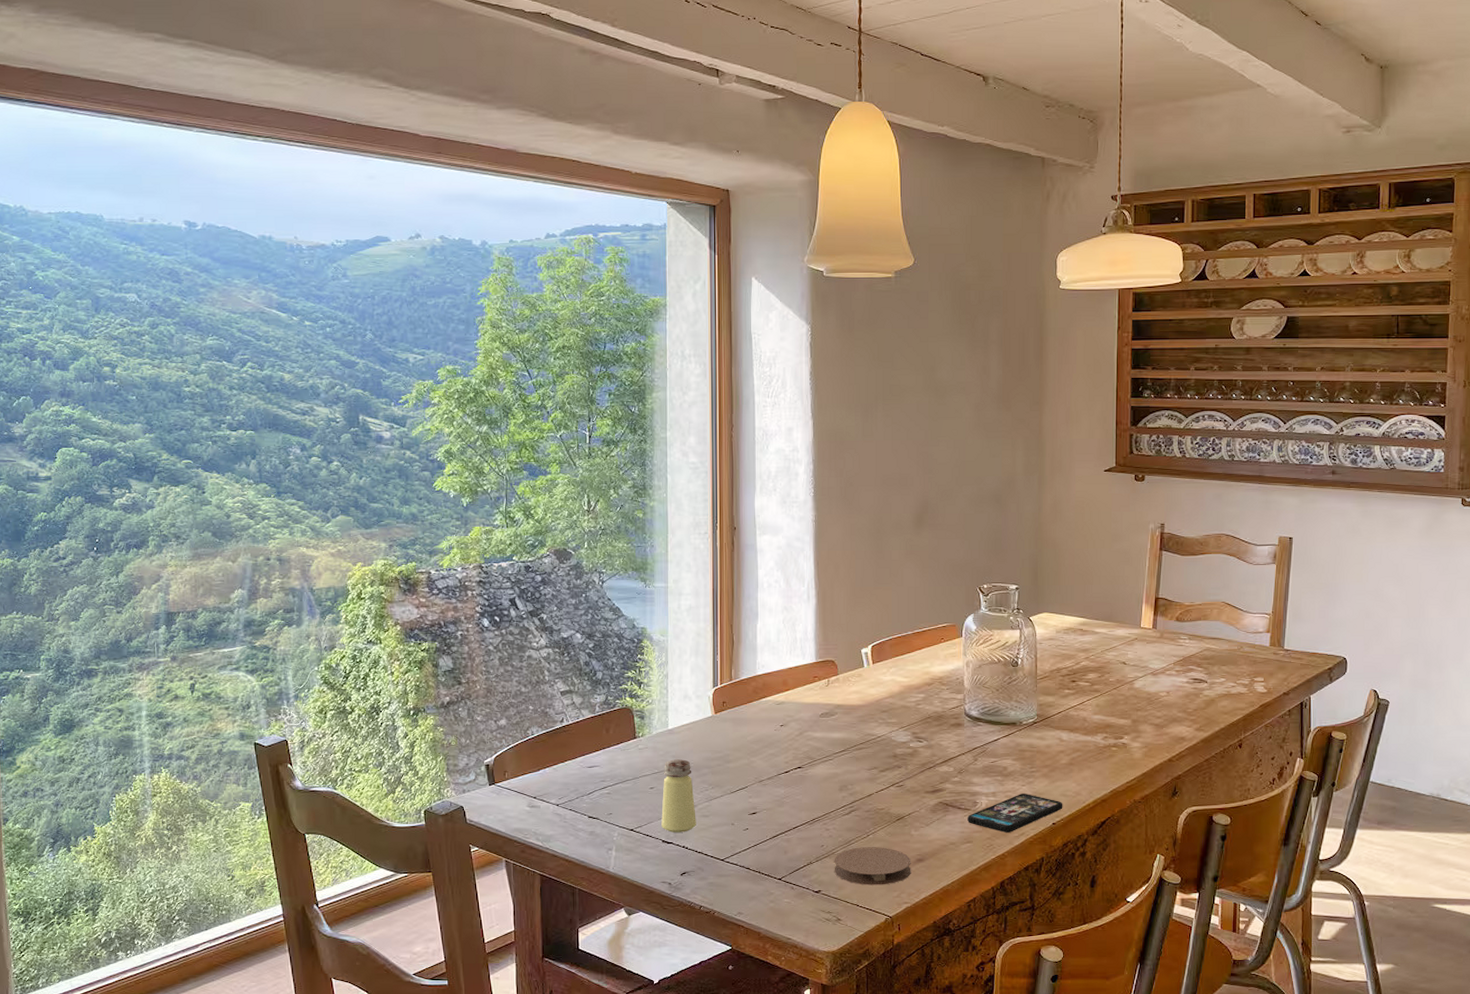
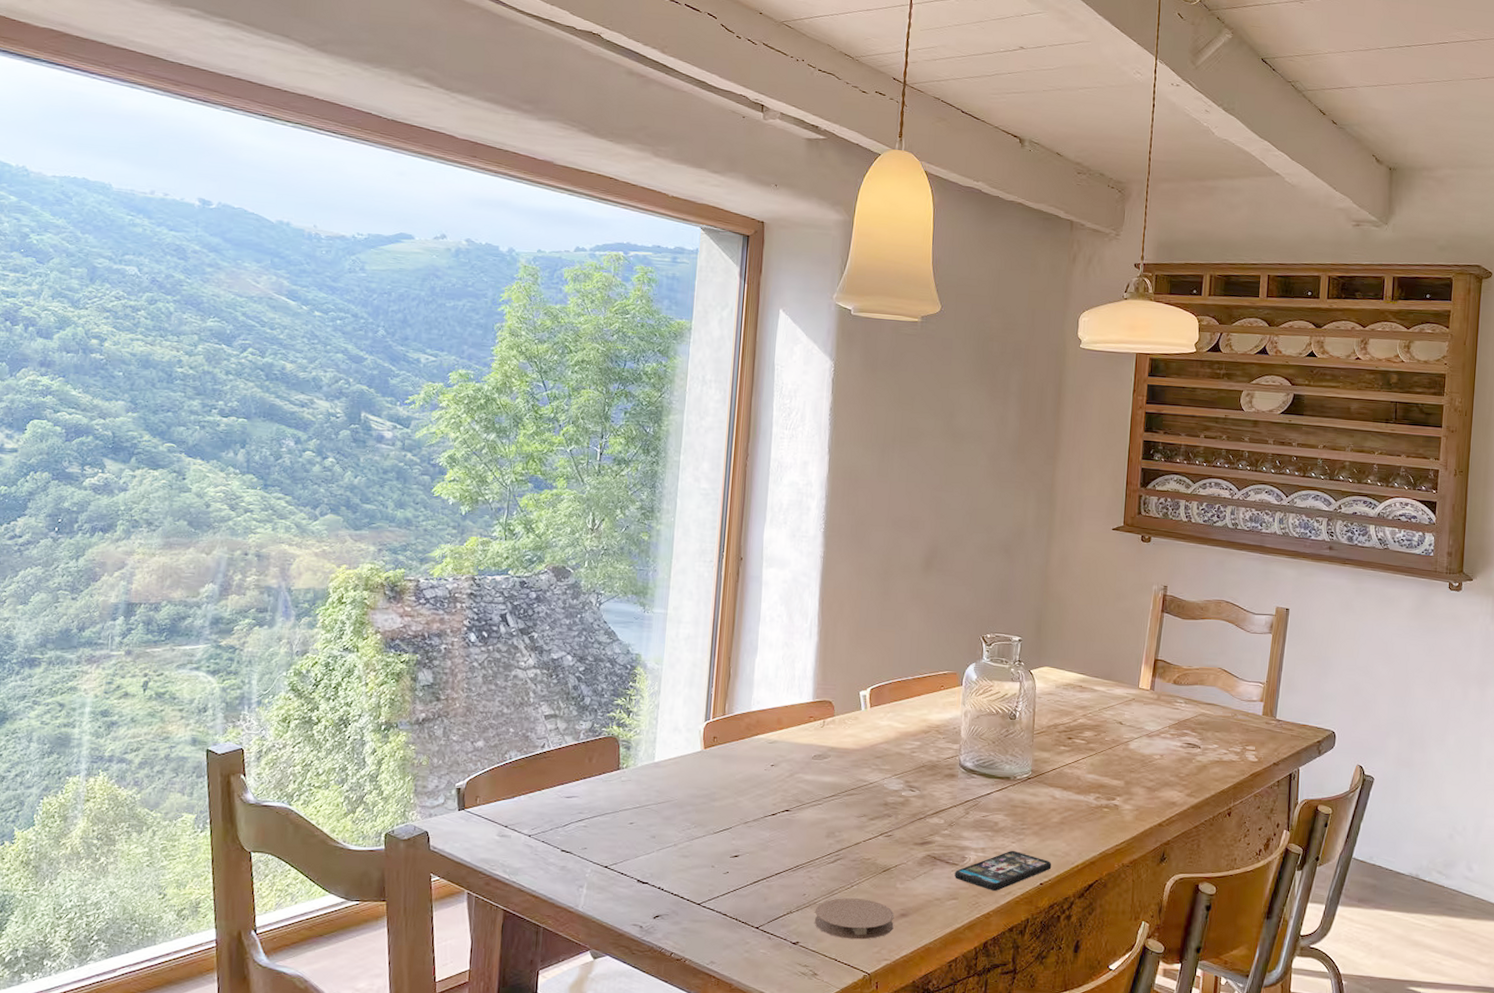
saltshaker: present [661,759,696,832] -> none [638,794,676,873]

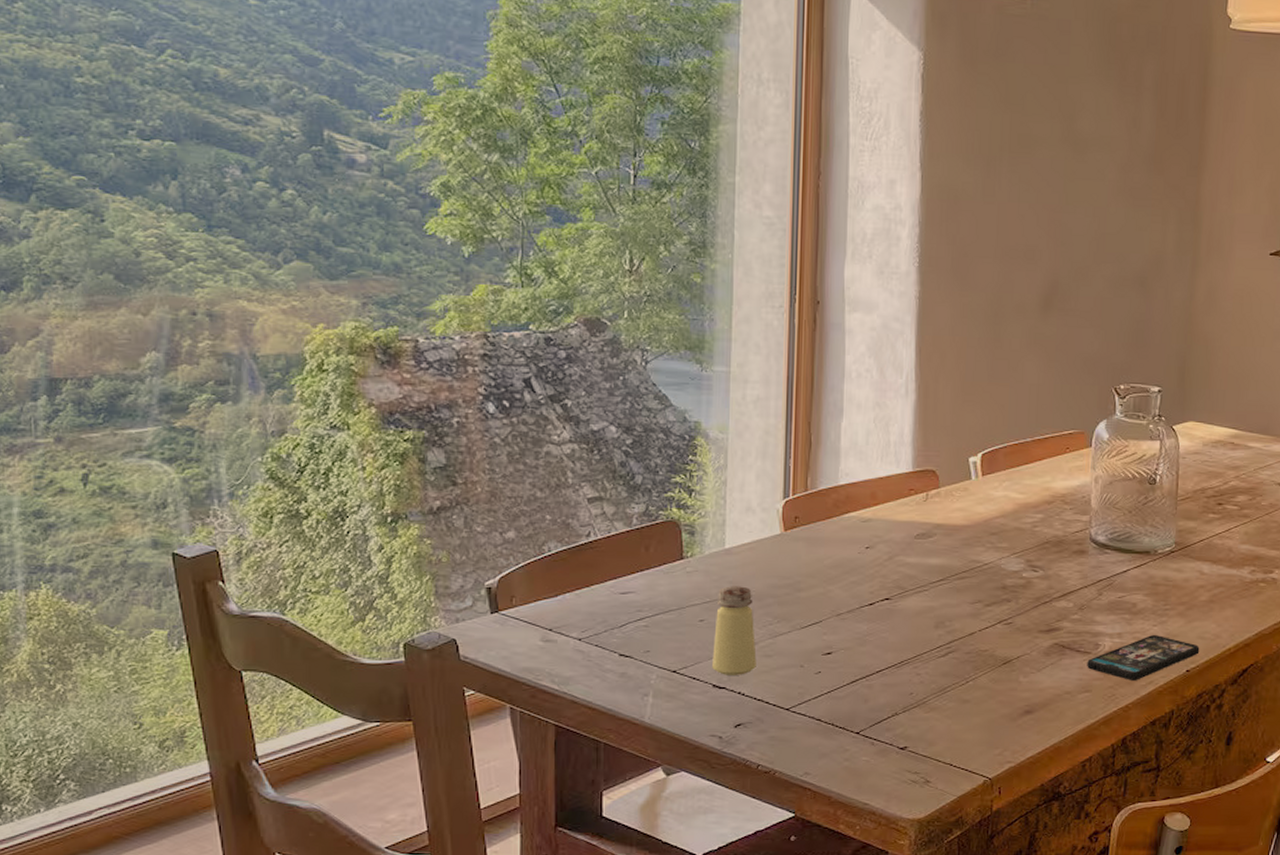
saltshaker: none [638,794,676,873] -> present [712,586,757,675]
coaster: present [814,898,895,940] -> none [924,696,1018,741]

